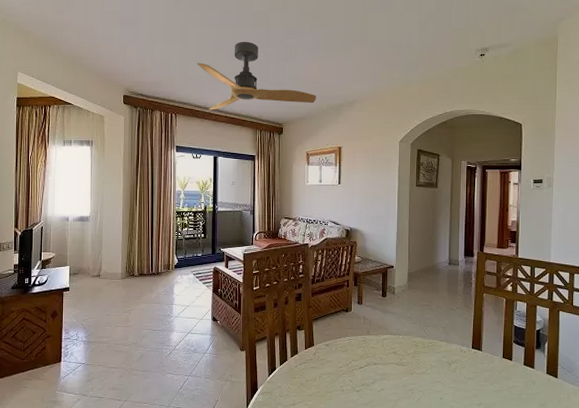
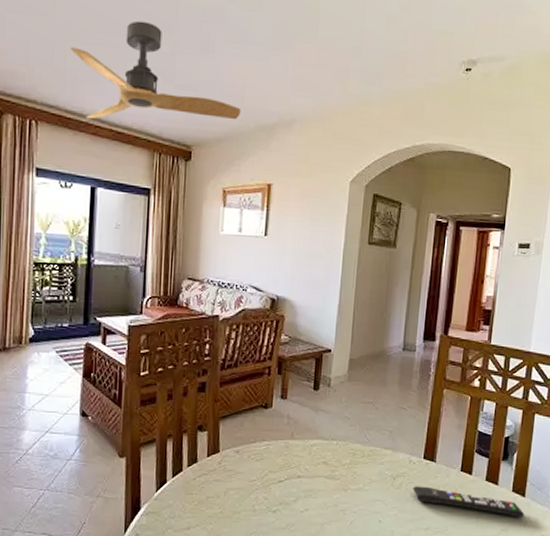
remote control: none [465,370,559,395] -> present [413,486,525,518]

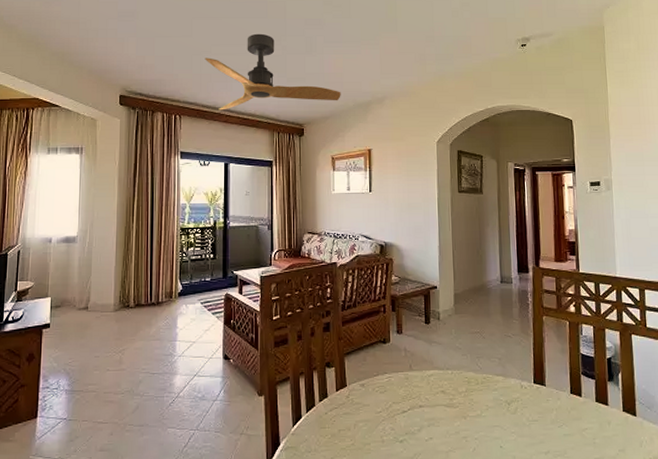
remote control: present [413,486,525,518] -> none [528,410,639,437]

